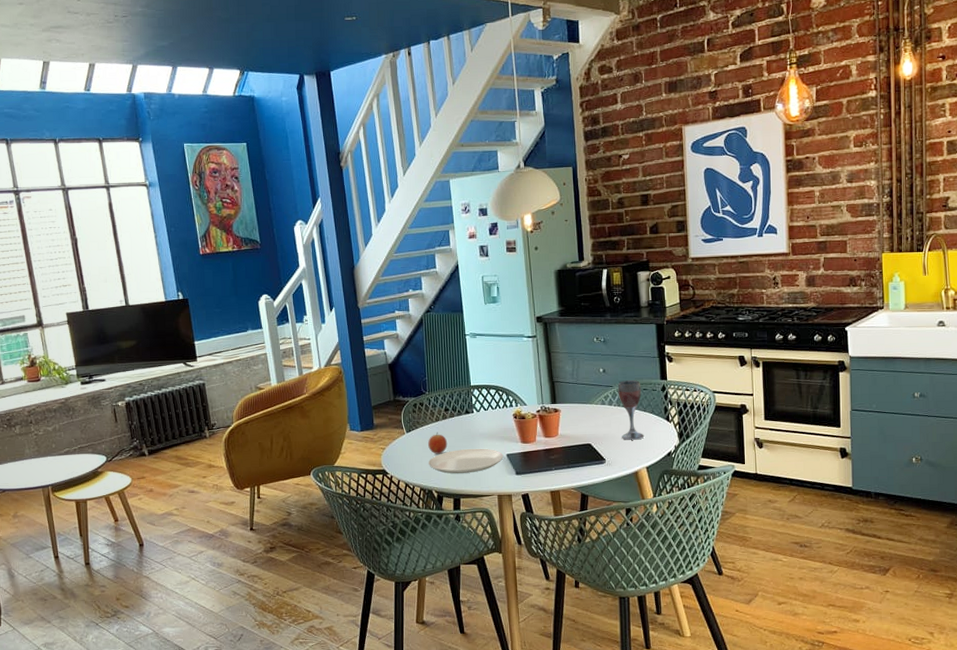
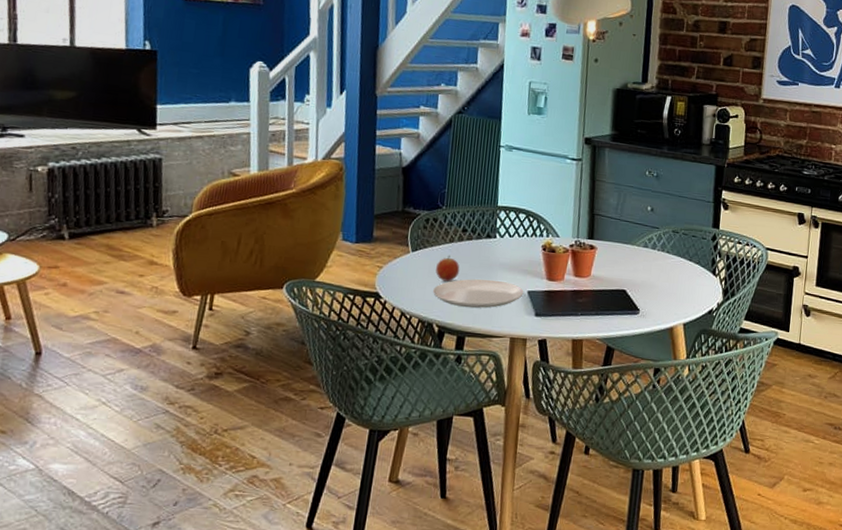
cup: present [617,380,645,440] -> none [661,223,690,292]

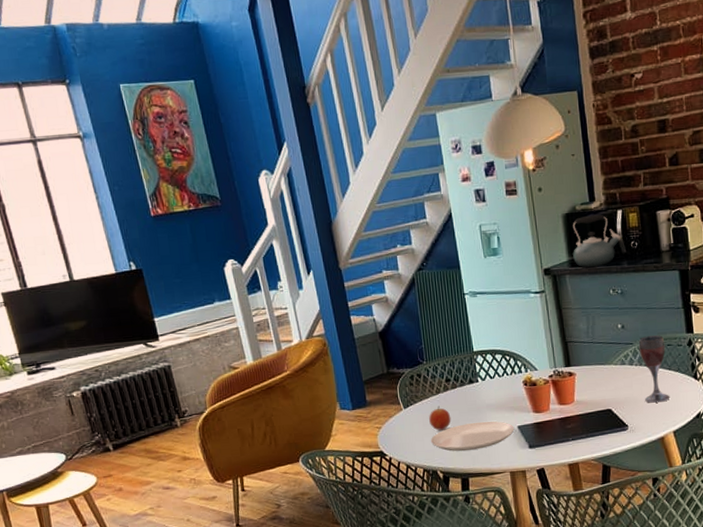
kettle: none [616,95,666,146] -> present [572,214,622,268]
cup: none [661,223,690,292] -> present [638,335,670,403]

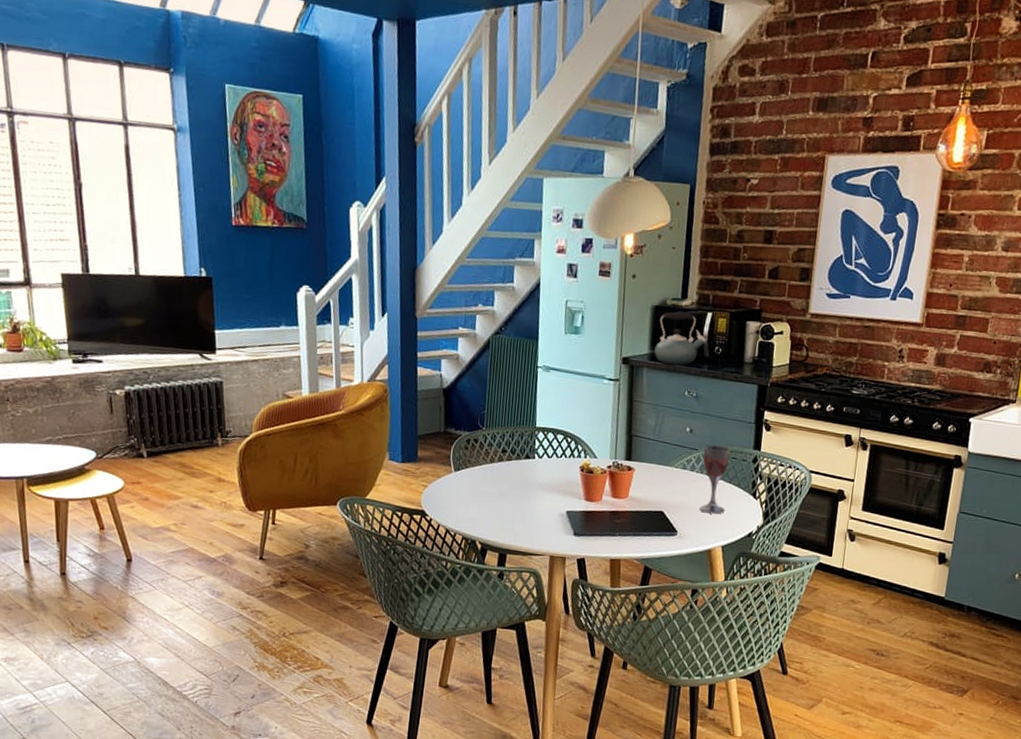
fruit: present [429,405,451,431] -> none [477,475,501,501]
plate: present [430,421,515,452] -> none [474,498,563,527]

